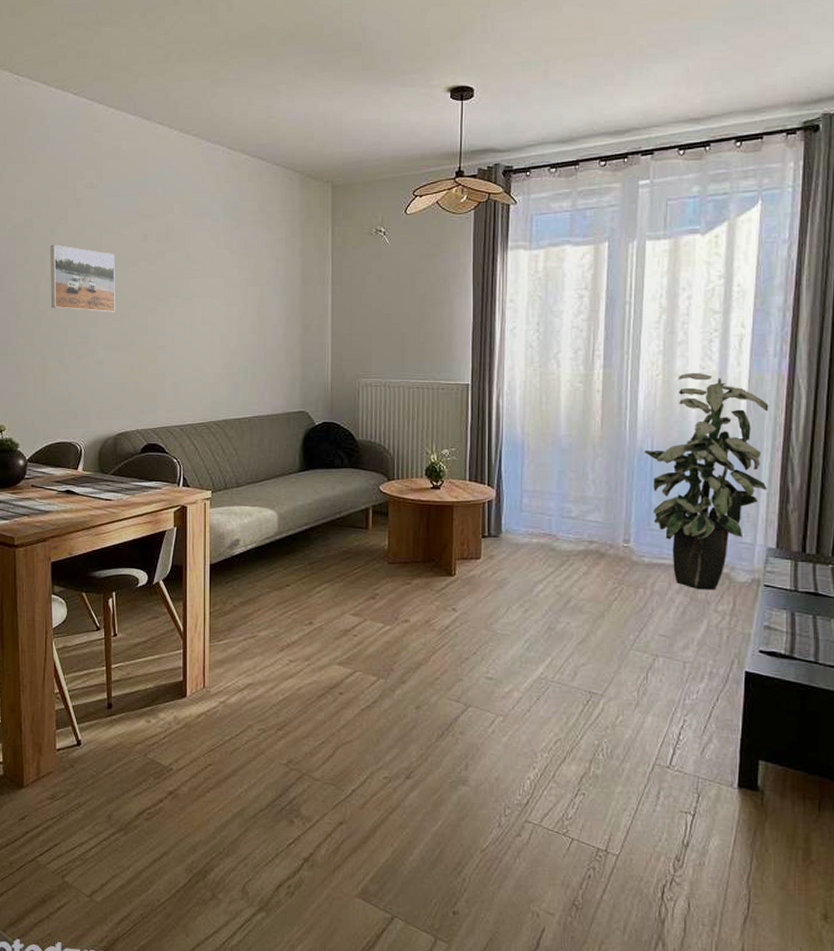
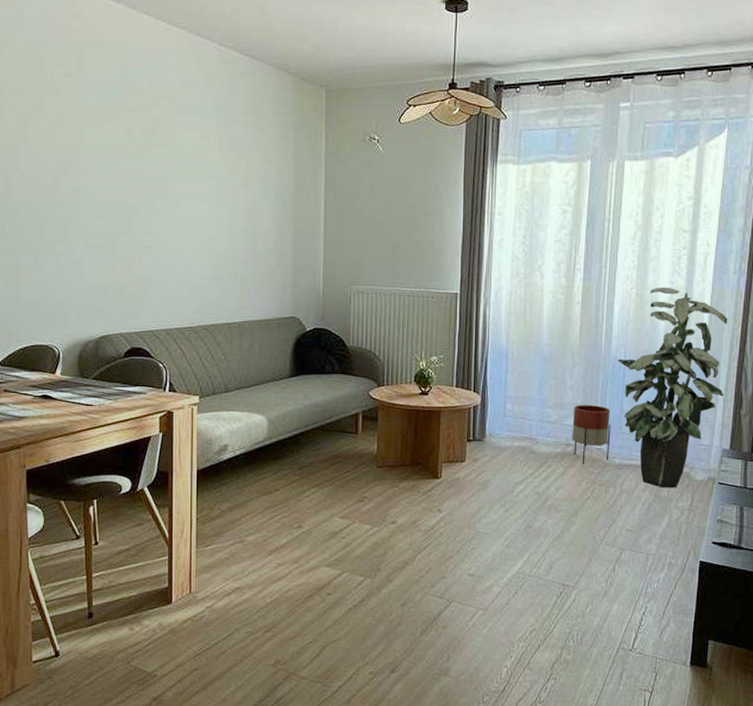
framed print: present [50,244,115,312] -> none [24,135,97,210]
planter: none [595,499,639,562] -> present [572,405,611,464]

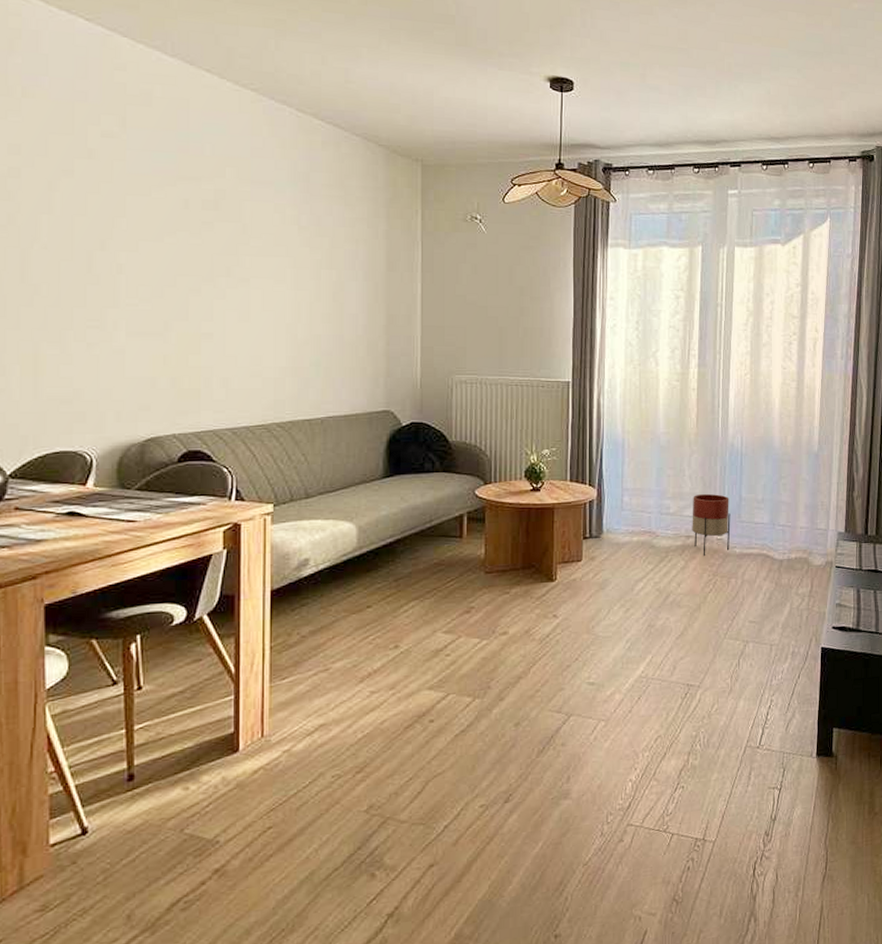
indoor plant: present [618,286,728,488] -> none [735,372,838,576]

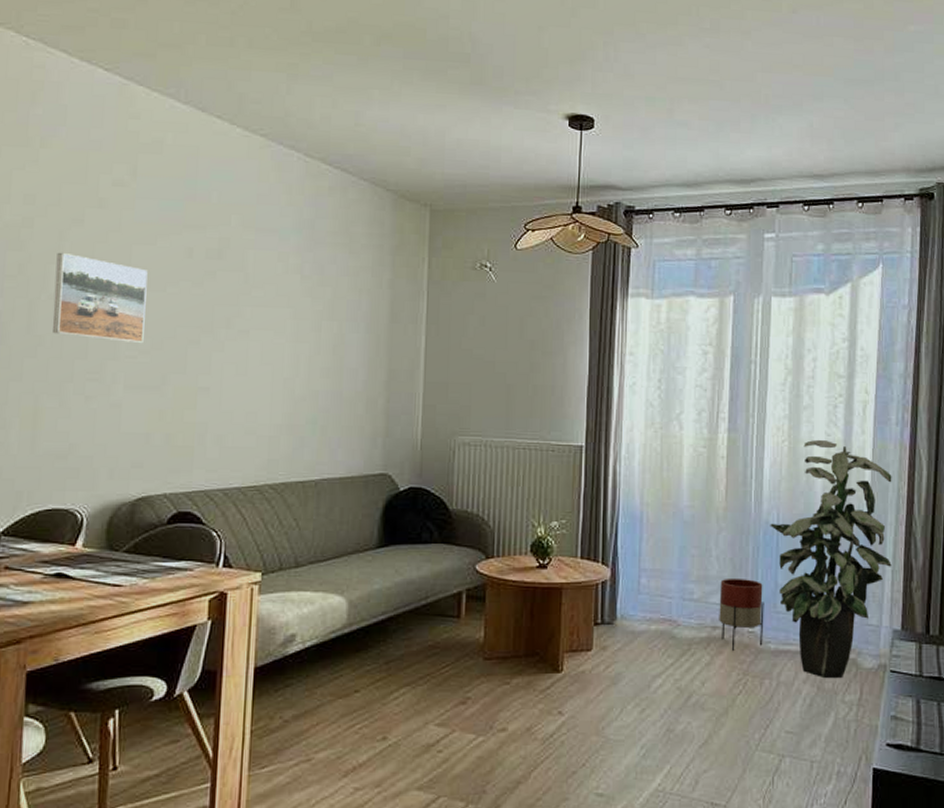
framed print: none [47,202,143,291] -> present [52,252,148,343]
indoor plant: none [735,372,838,576] -> present [770,439,892,679]

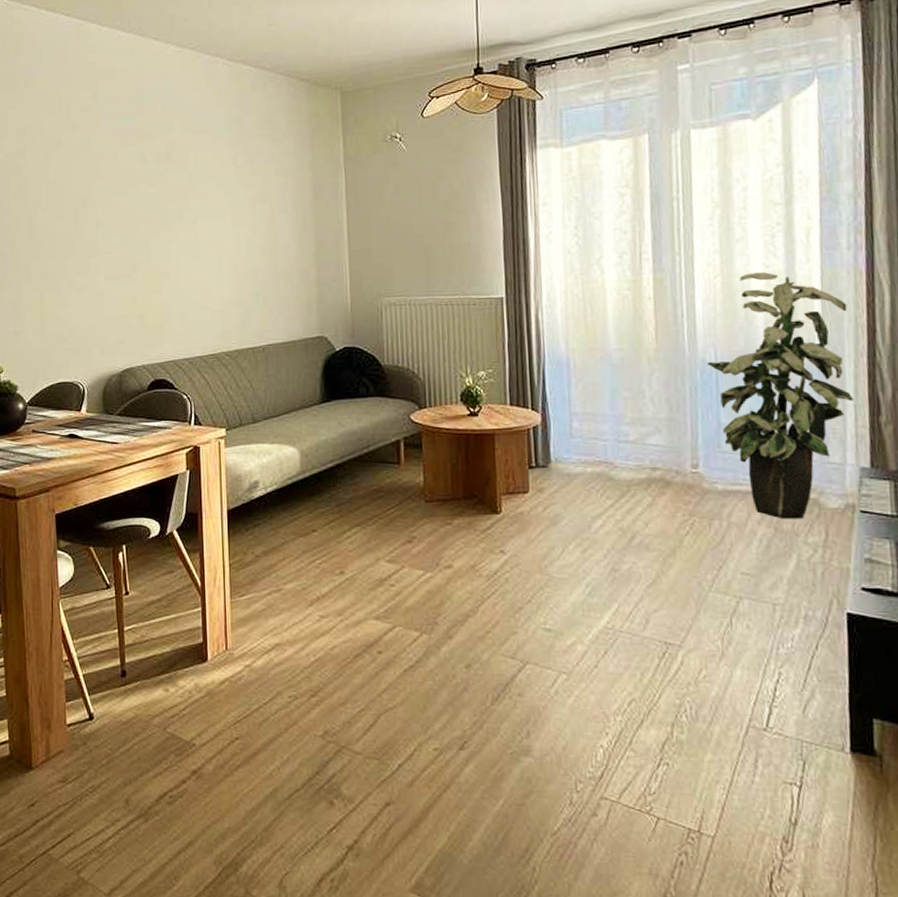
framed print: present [52,252,148,343] -> none [45,172,115,241]
planter: present [719,579,764,651] -> none [657,419,709,491]

